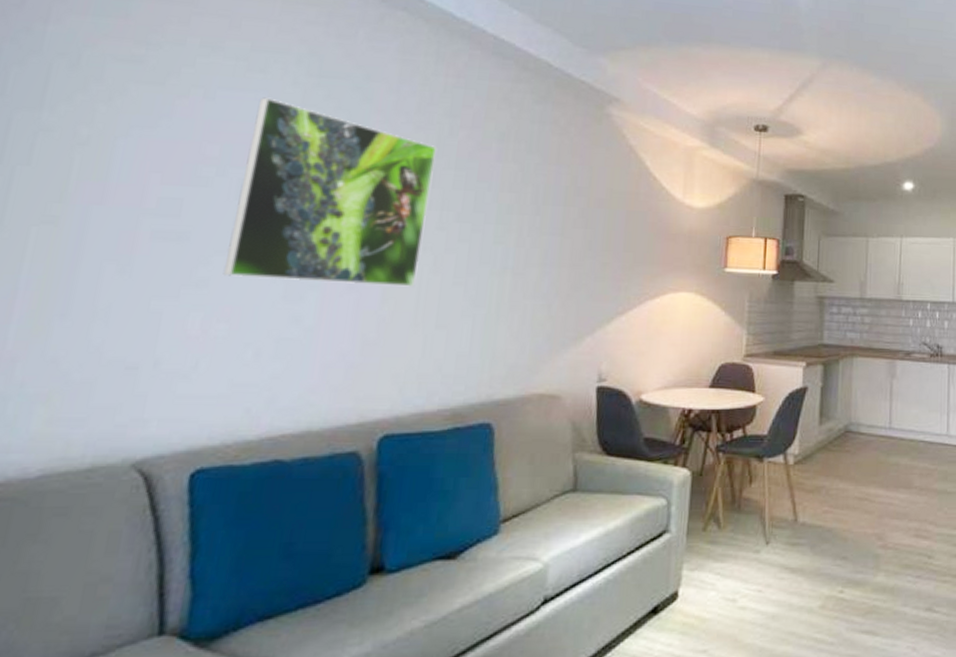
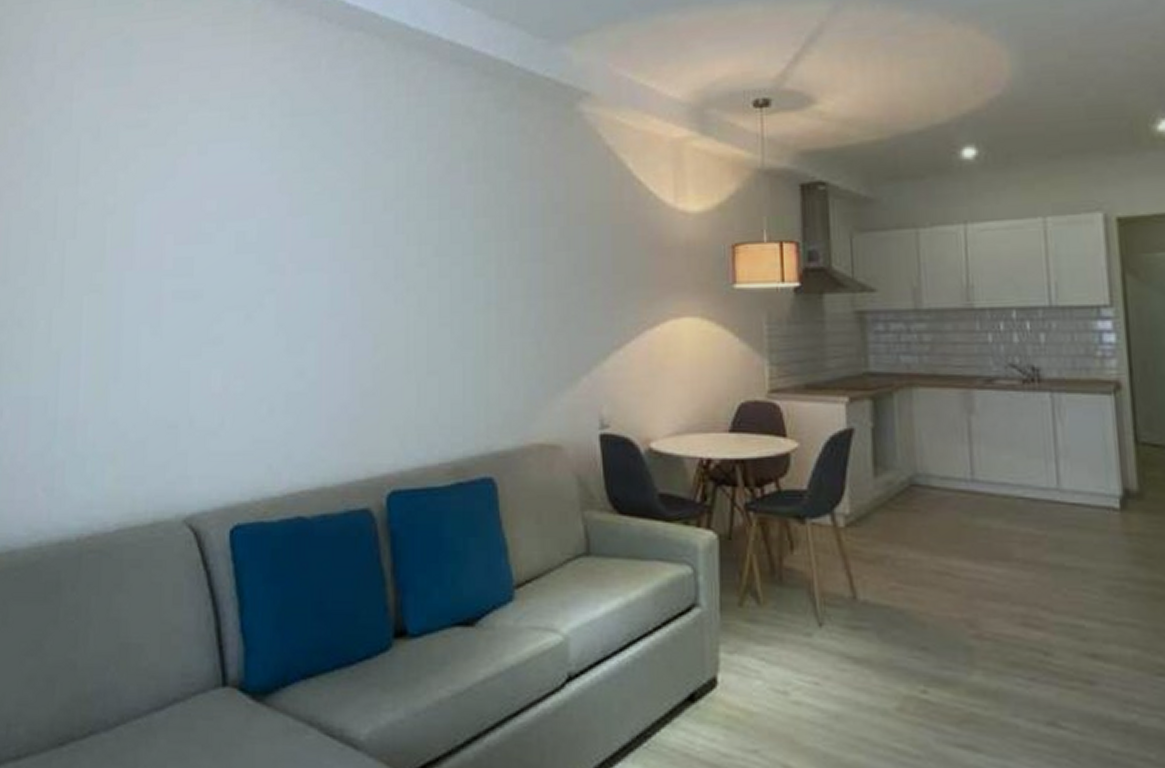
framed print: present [223,97,438,288] -> none [233,145,408,333]

